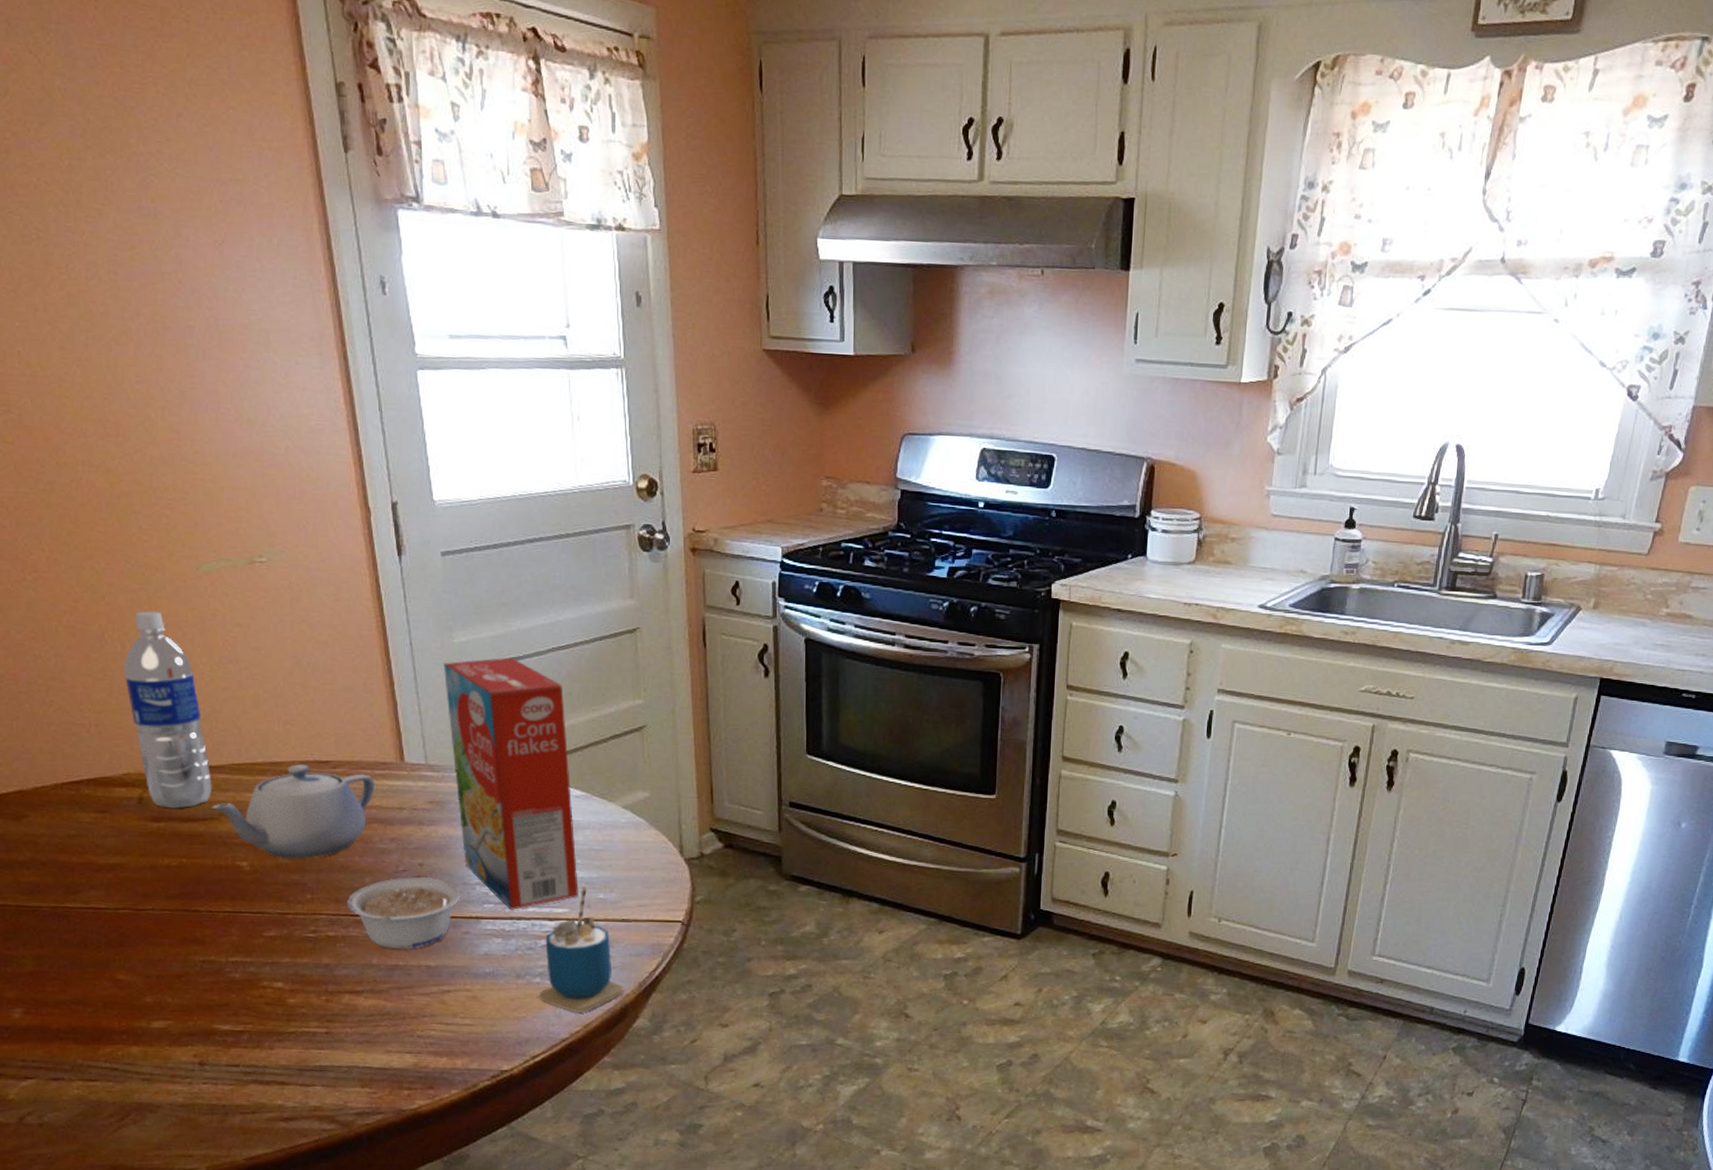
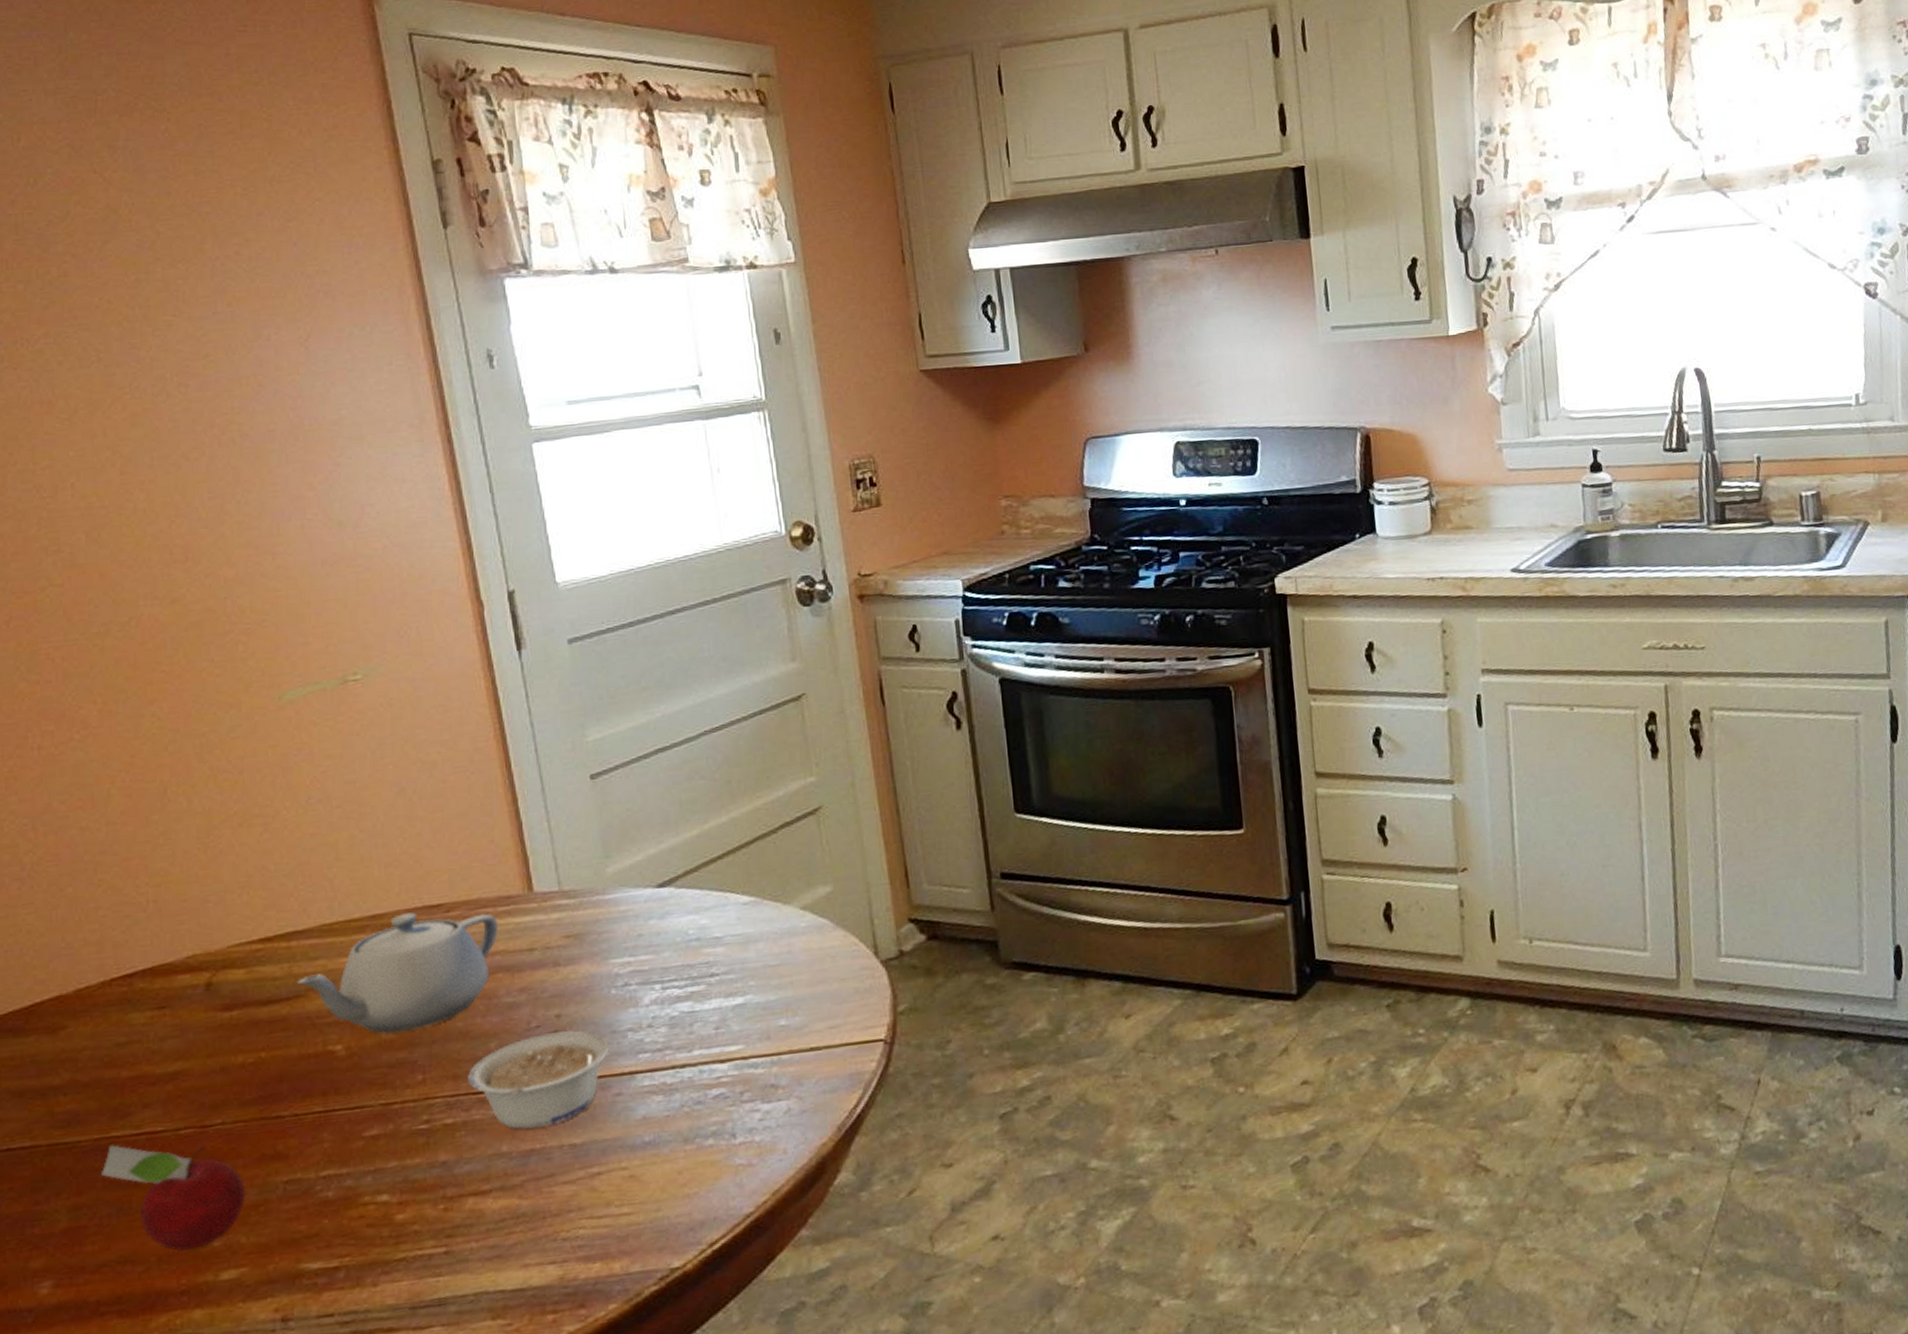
fruit: none [58,913,171,1001] -> present [102,1145,246,1251]
water bottle: present [123,611,213,809] -> none [189,754,298,991]
cereal box: present [444,657,578,910] -> none [576,748,755,1057]
cup: present [540,886,624,1012] -> none [714,1013,820,1177]

